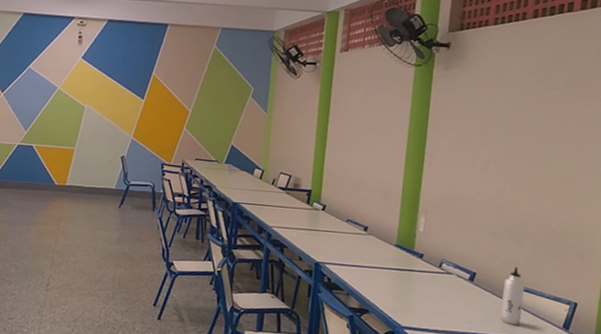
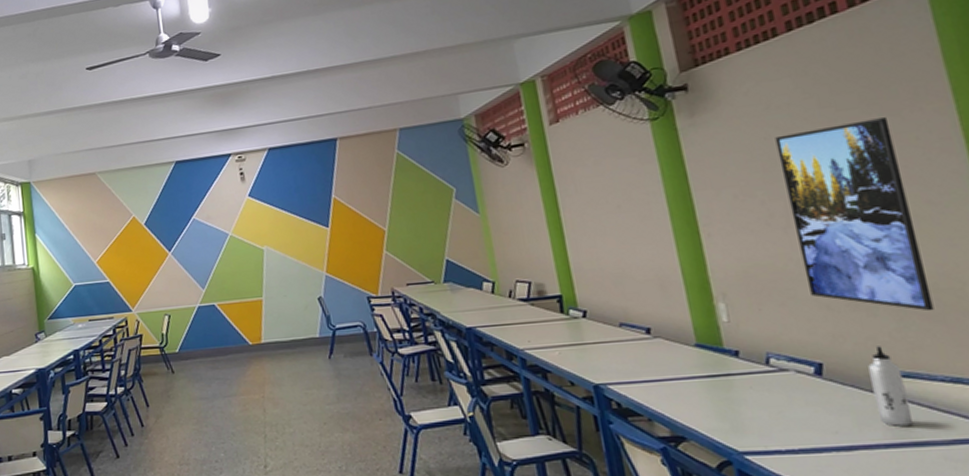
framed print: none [485,99,578,249] -> present [775,117,934,312]

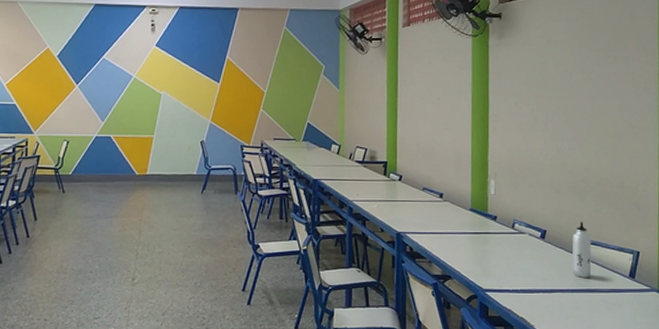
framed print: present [775,117,934,312] -> none [548,61,619,201]

